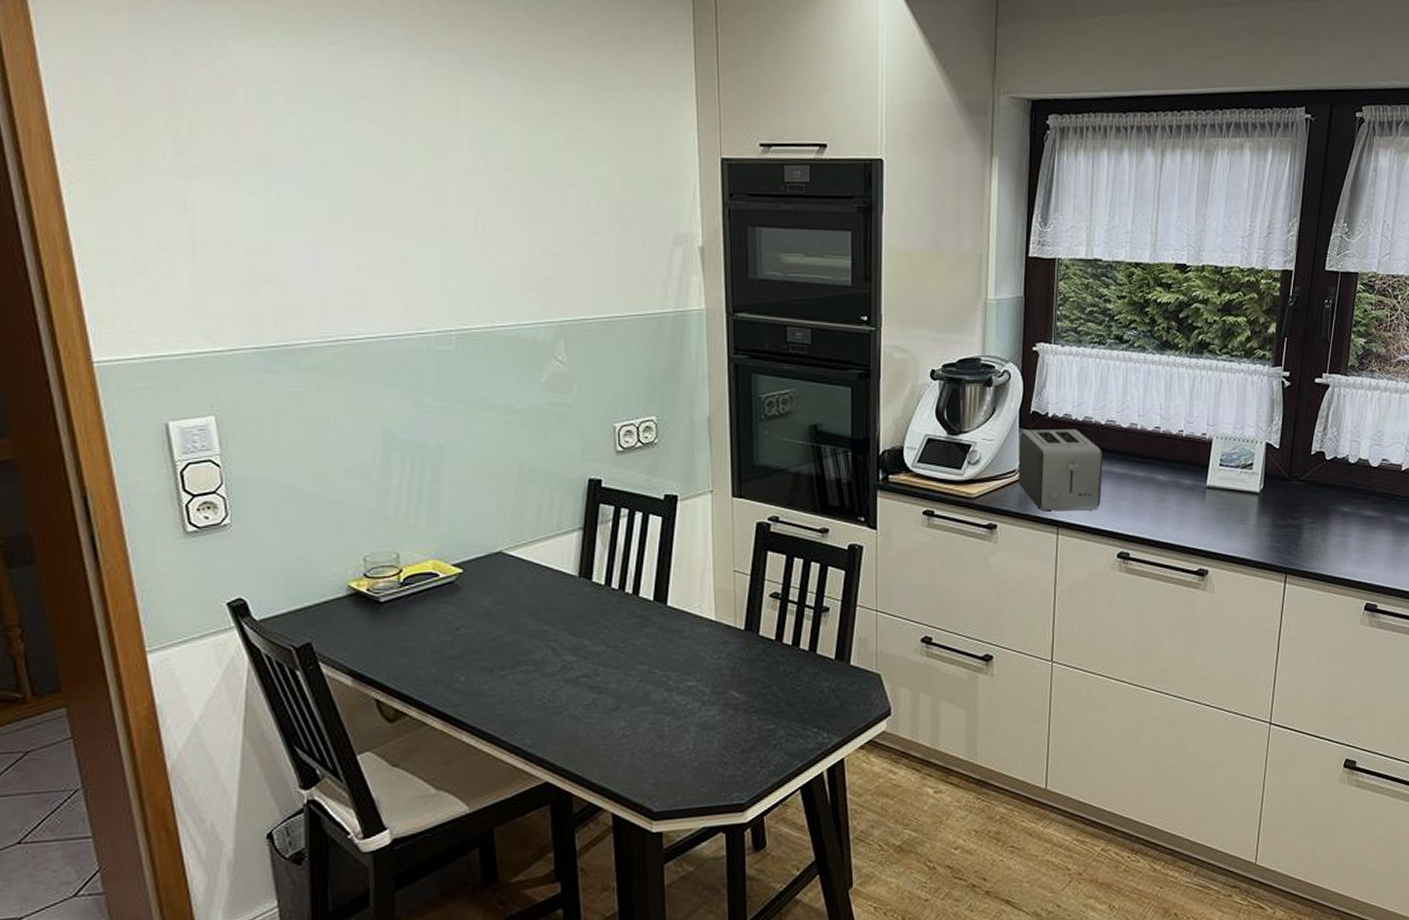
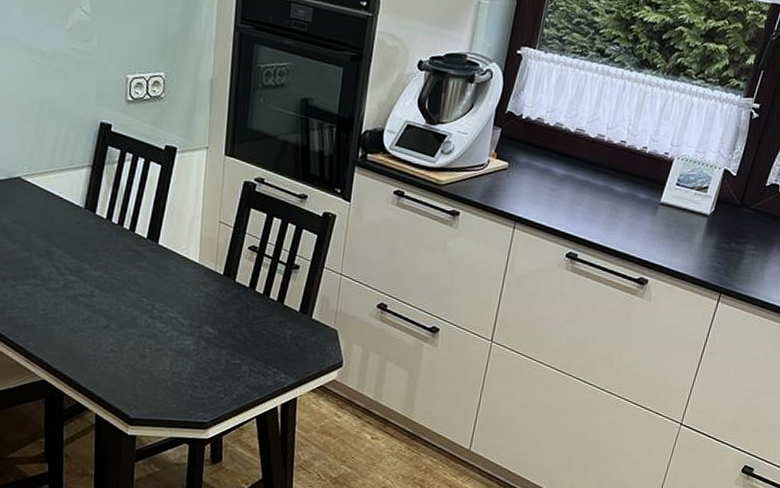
toaster: present [1018,429,1103,512] -> none [485,127,568,211]

